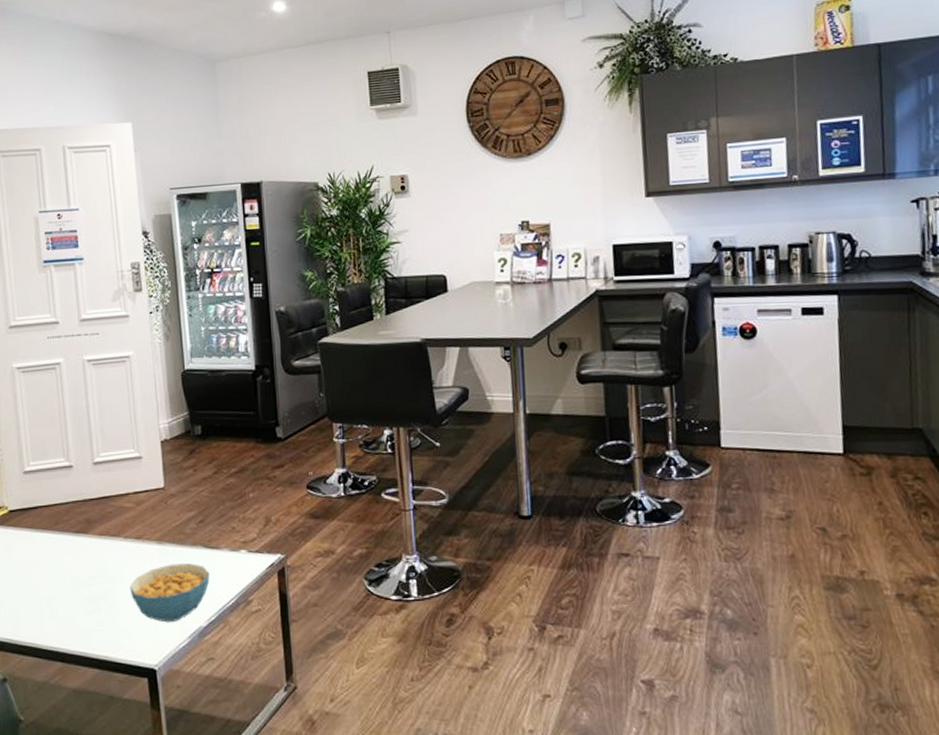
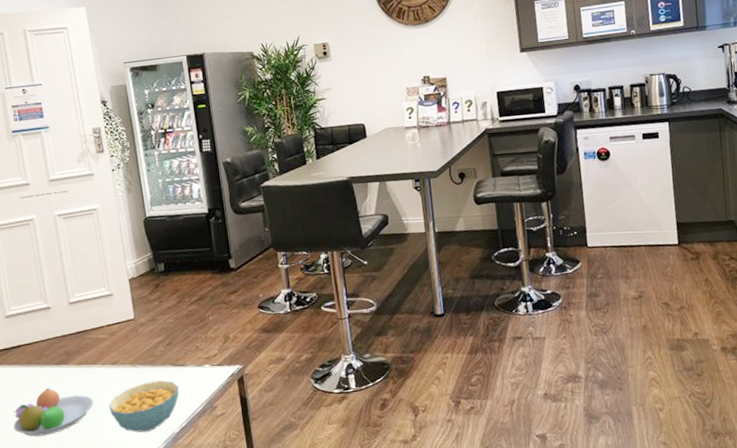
fruit bowl: none [24,558,113,614] -> present [13,387,94,437]

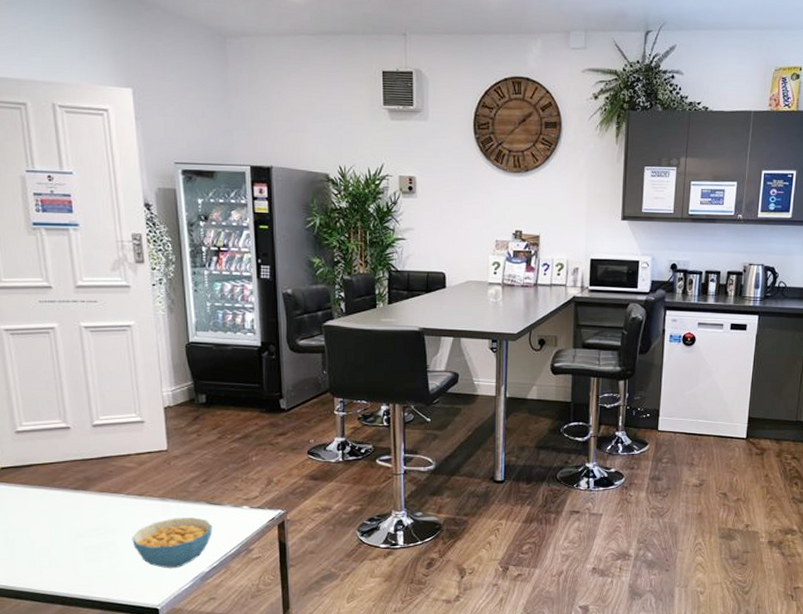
fruit bowl: present [13,387,94,437] -> none [20,512,115,563]

